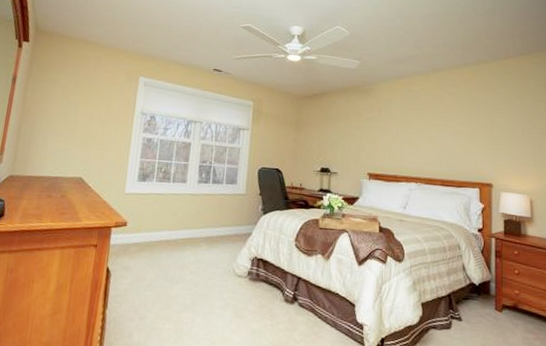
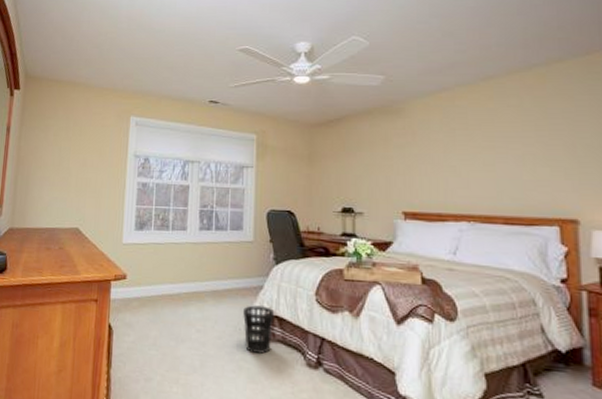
wastebasket: none [232,249,261,292] -> present [243,305,275,354]

